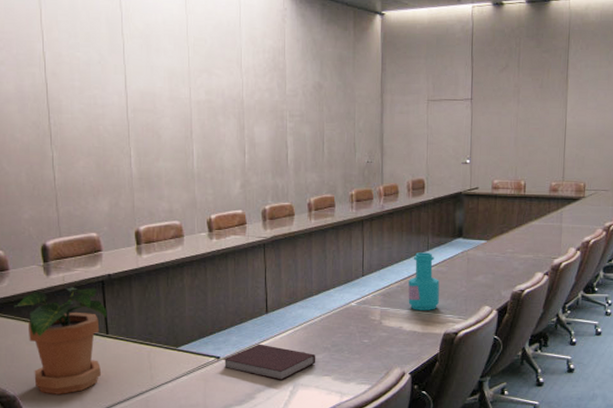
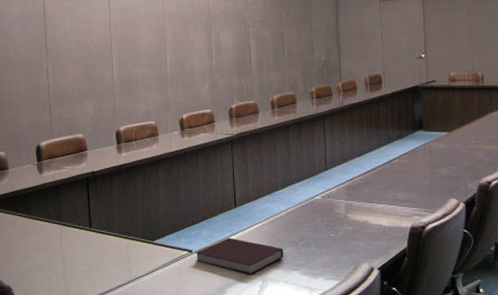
potted plant: present [14,287,107,394] -> none [11,184,91,286]
bottle: present [408,252,440,310] -> none [372,145,405,204]

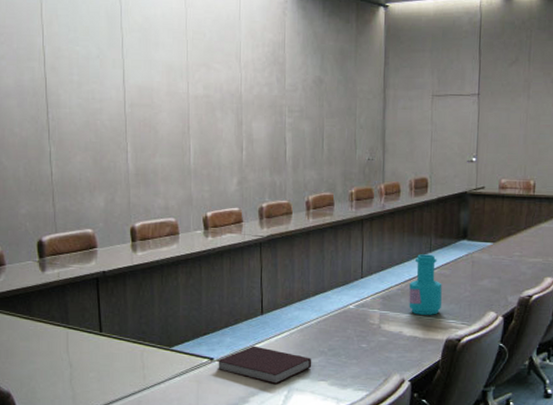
bottle: none [372,145,405,204] -> present [409,254,442,315]

